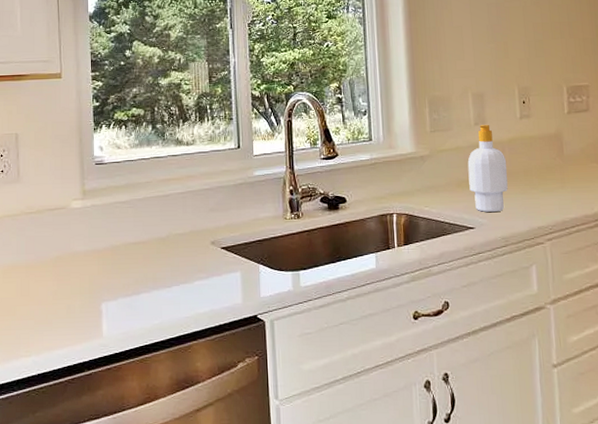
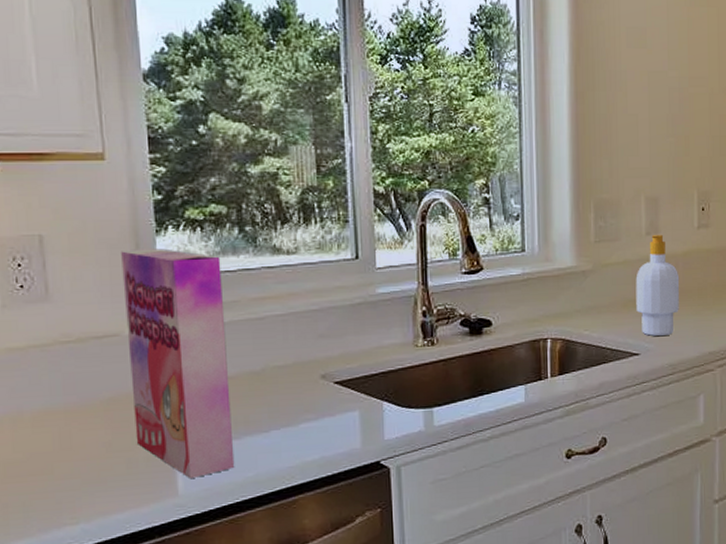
cereal box: none [70,142,145,323] -> present [121,248,235,478]

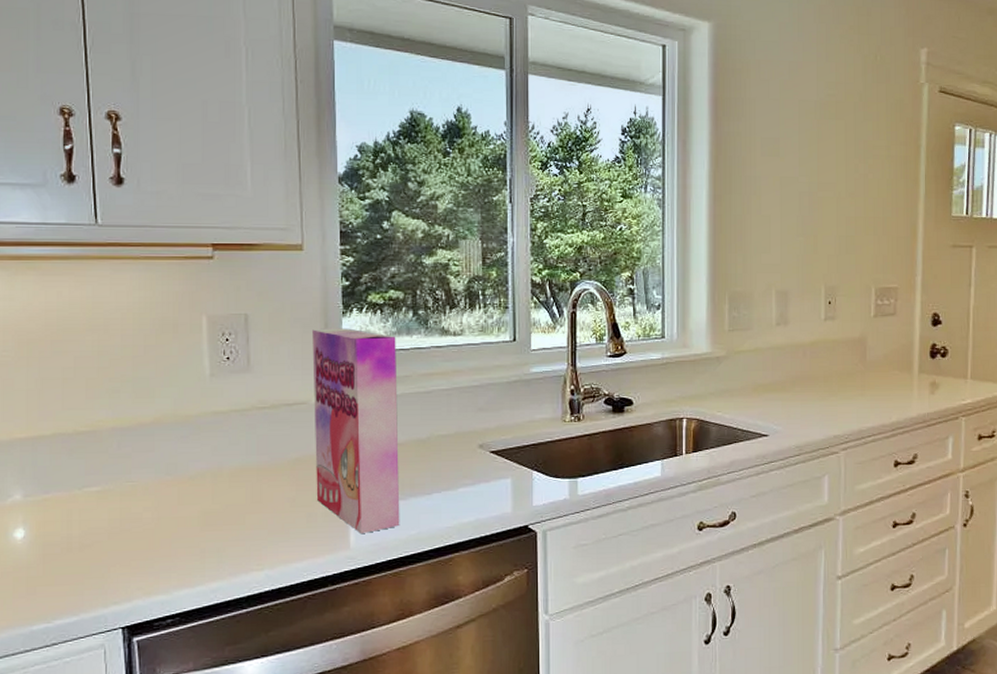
soap bottle: present [635,234,680,337] -> none [766,325,807,420]

